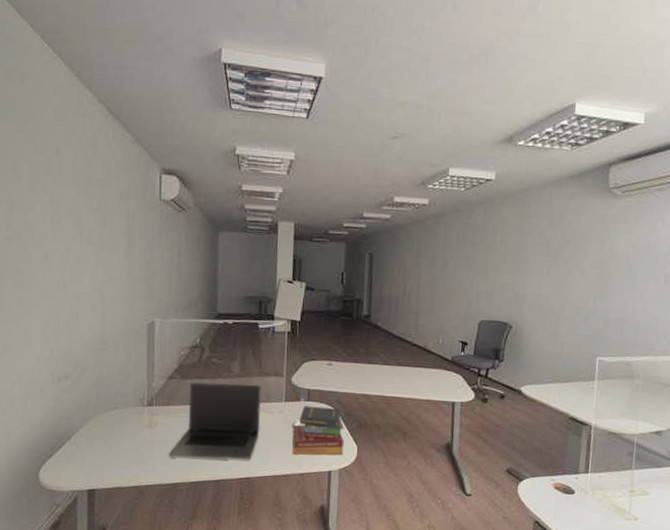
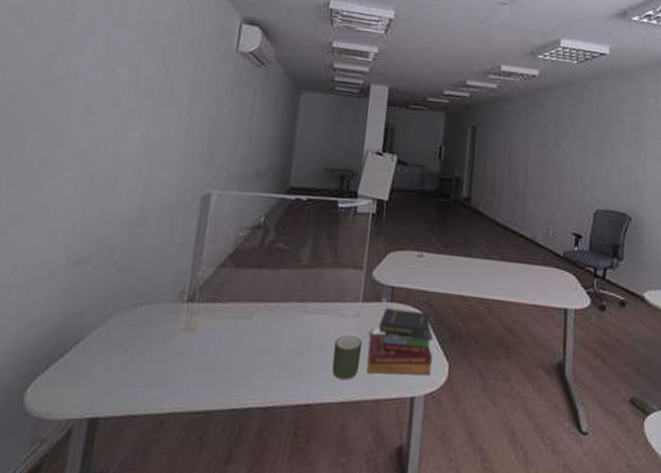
laptop computer: present [168,382,262,460] -> none [205,272,335,380]
mug: none [265,427,288,460] -> present [332,335,363,380]

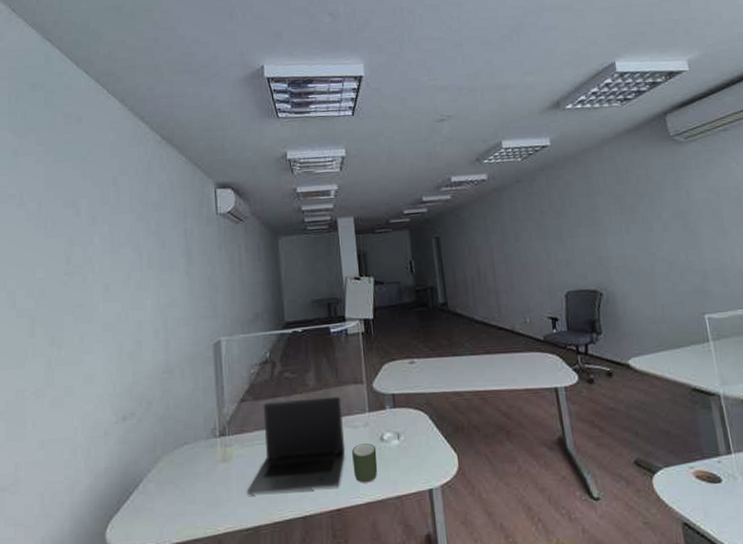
laptop computer: none [205,272,335,380] -> present [246,396,346,496]
books: present [366,308,434,375] -> none [381,412,443,474]

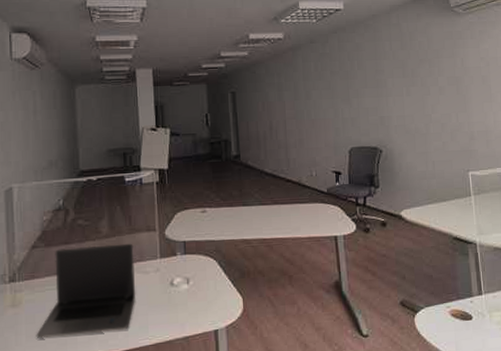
mug: present [352,443,378,483] -> none [142,288,167,326]

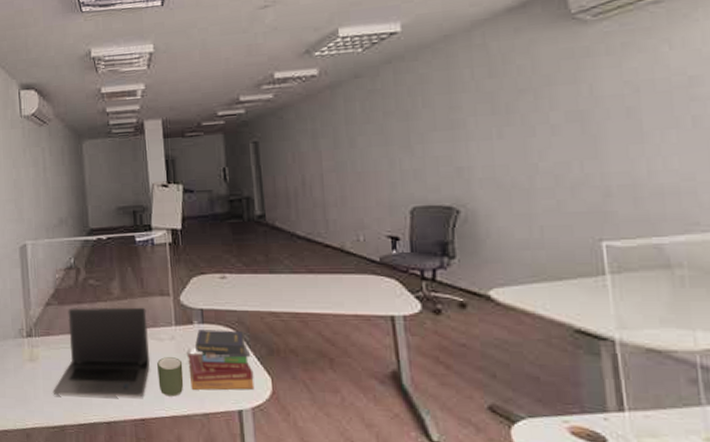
mug: none [142,288,167,326] -> present [157,357,184,397]
books: none [171,258,229,316] -> present [188,329,255,390]

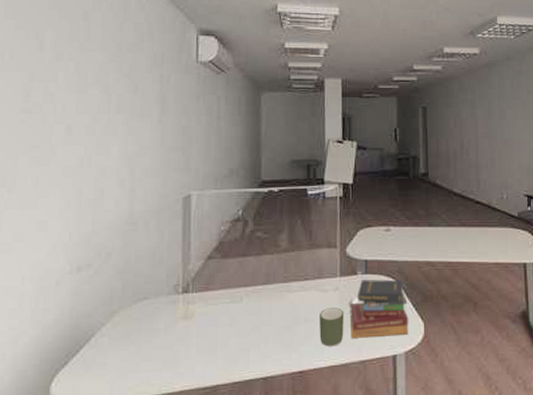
laptop computer: present [52,307,151,398] -> none [207,259,314,354]

